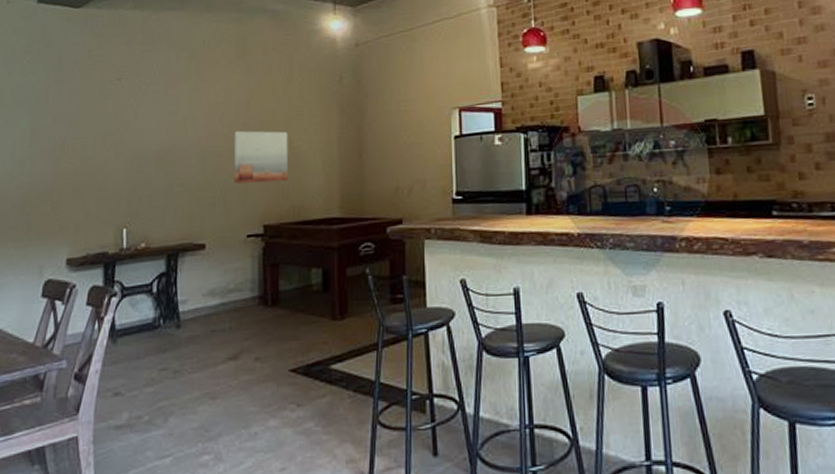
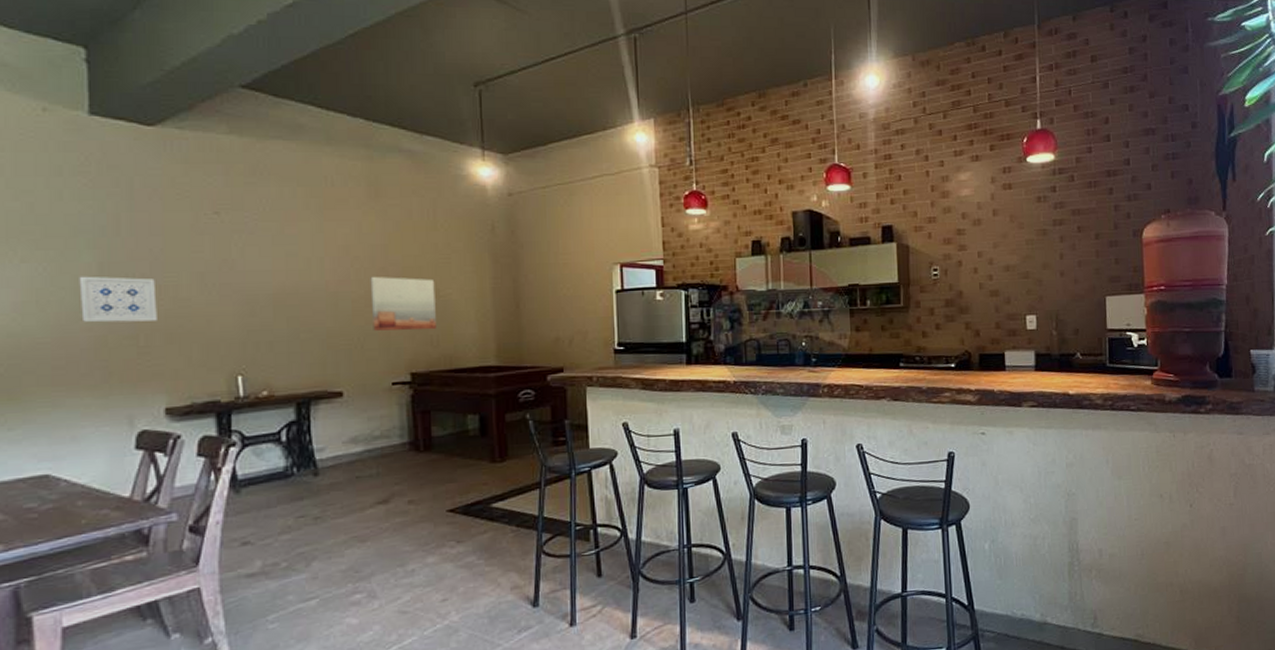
wall art: none [15,140,69,181] -> present [79,276,157,323]

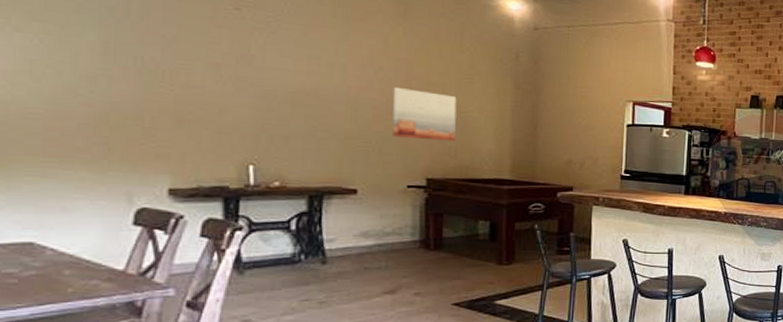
wall art: present [79,276,157,323] -> none [80,52,167,105]

